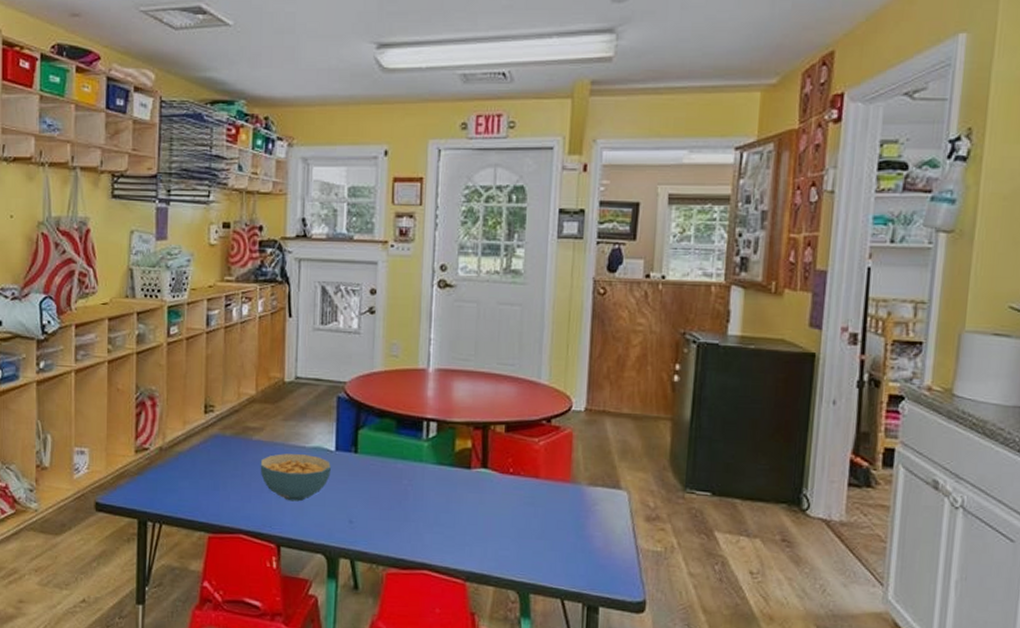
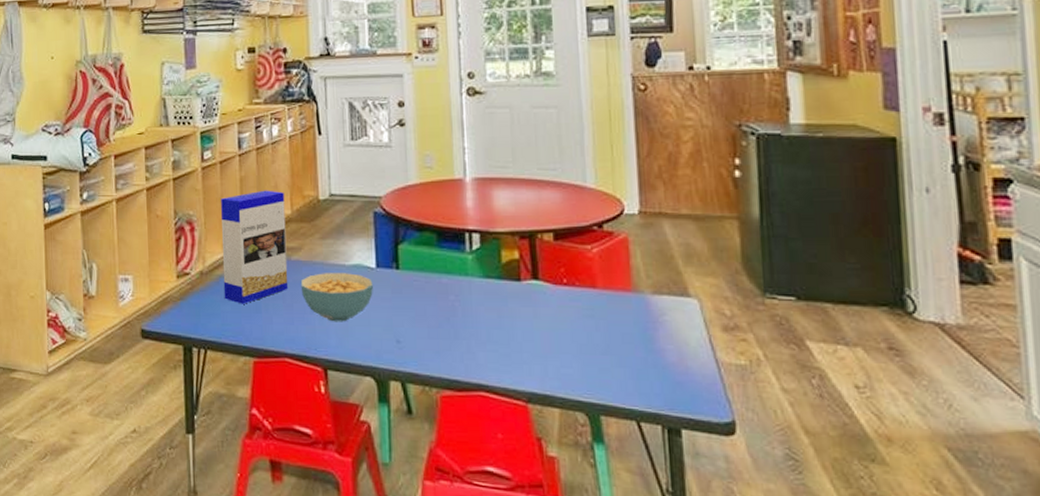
cereal box: none [182,369,250,481] -> present [221,190,289,304]

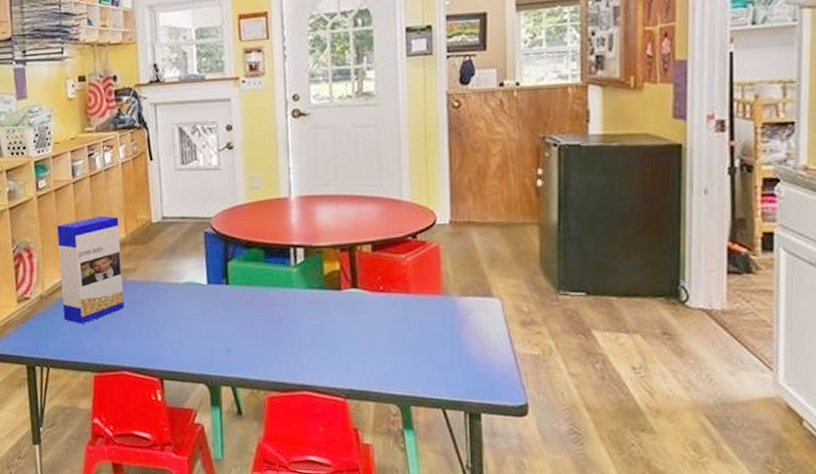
cereal bowl: present [300,273,374,322] -> none [136,290,206,336]

